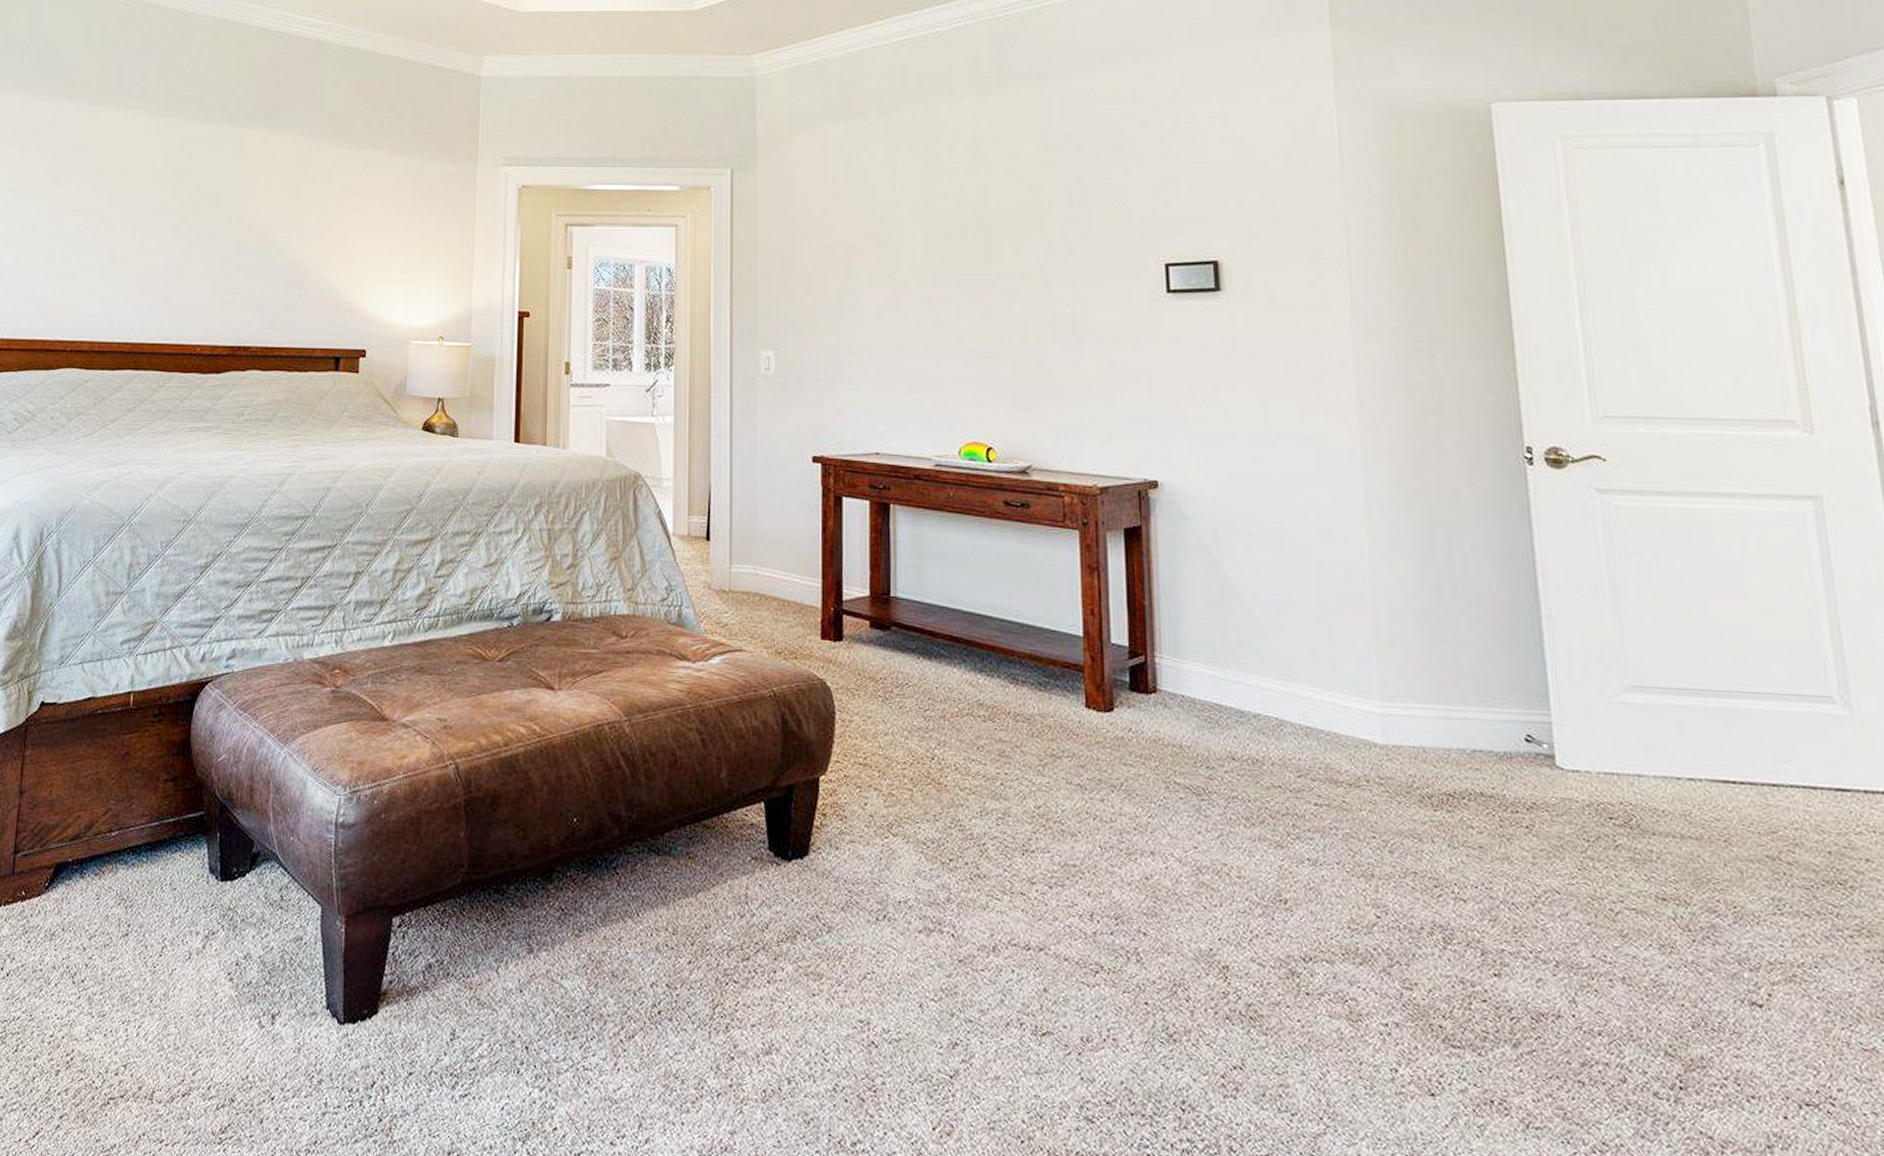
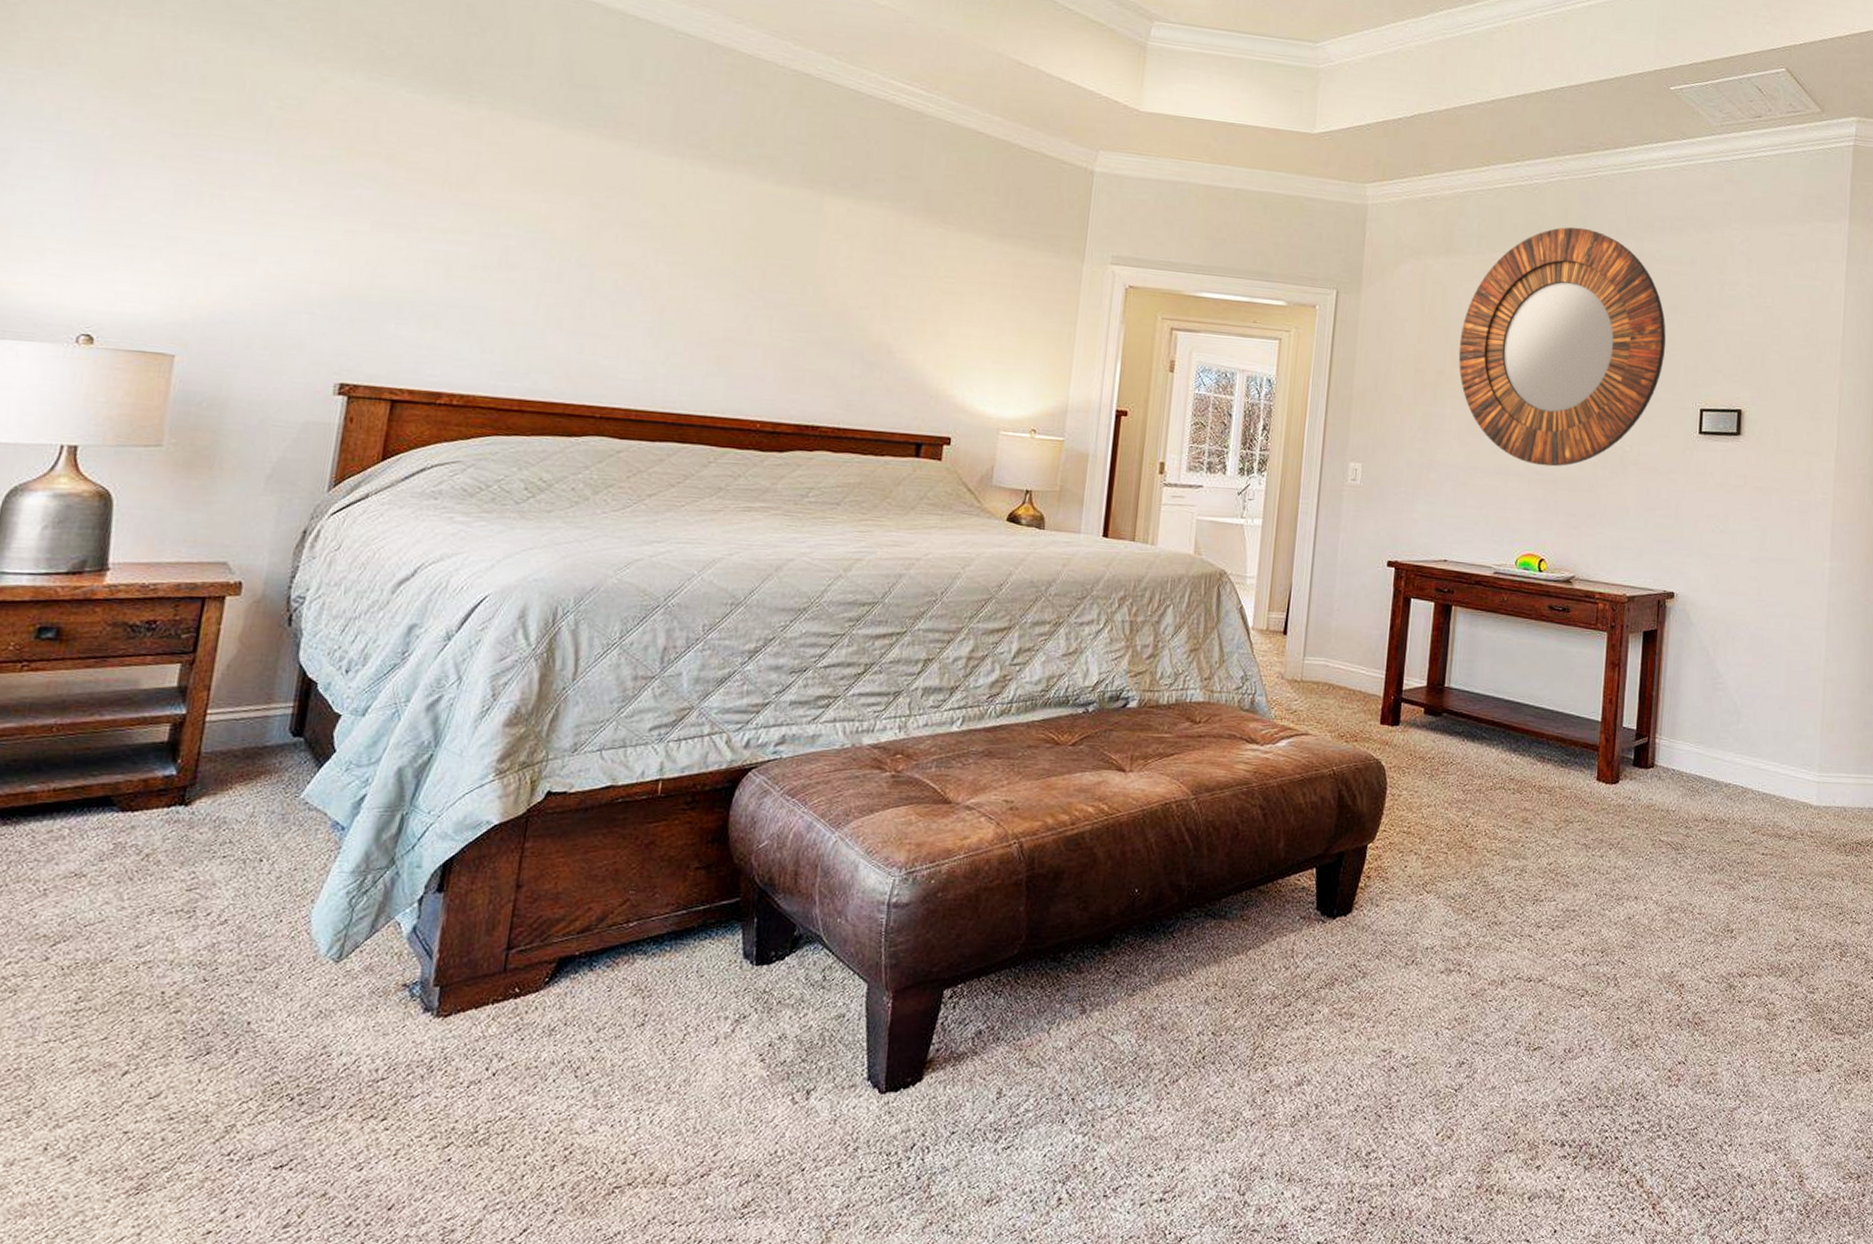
home mirror: none [869,73,1113,342] -> present [1458,227,1666,467]

